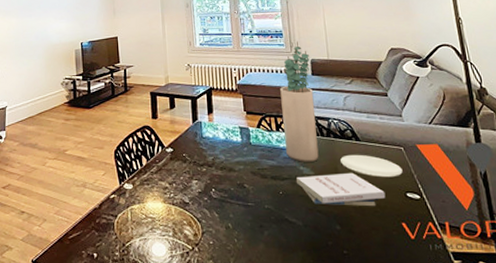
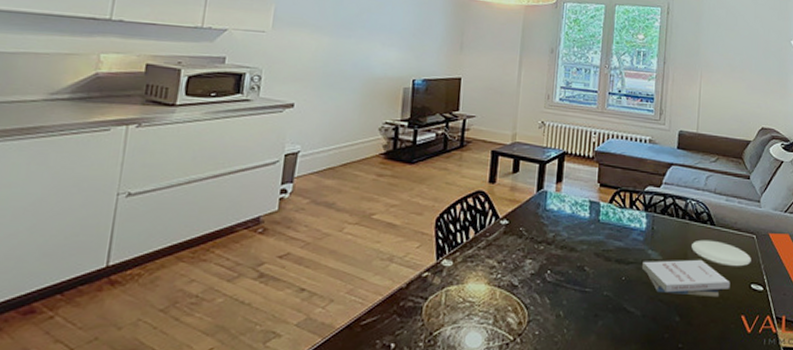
vase: present [280,41,319,162] -> none [636,108,678,246]

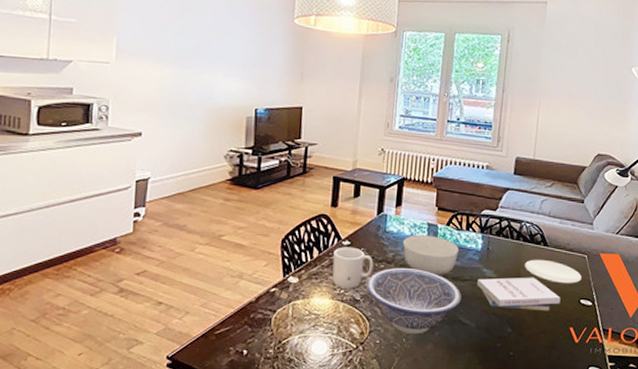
mug: none [488,226,533,273] -> present [332,247,374,289]
decorative bowl: none [525,249,626,323] -> present [366,267,461,333]
bowl: none [564,213,622,258] -> present [403,234,459,276]

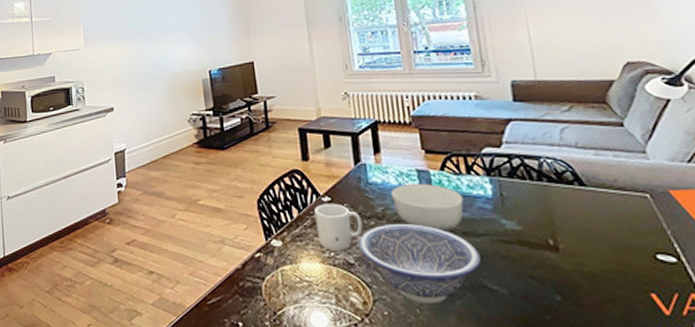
books: present [476,277,561,311] -> none [496,227,626,272]
plate: present [525,259,582,284] -> none [558,203,650,234]

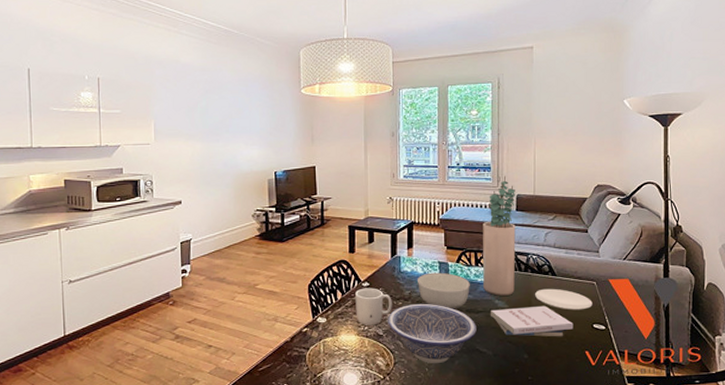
vase: none [469,57,528,214] -> present [483,175,516,296]
books: none [496,227,626,272] -> present [490,305,574,337]
plate: none [558,203,650,234] -> present [535,288,592,310]

